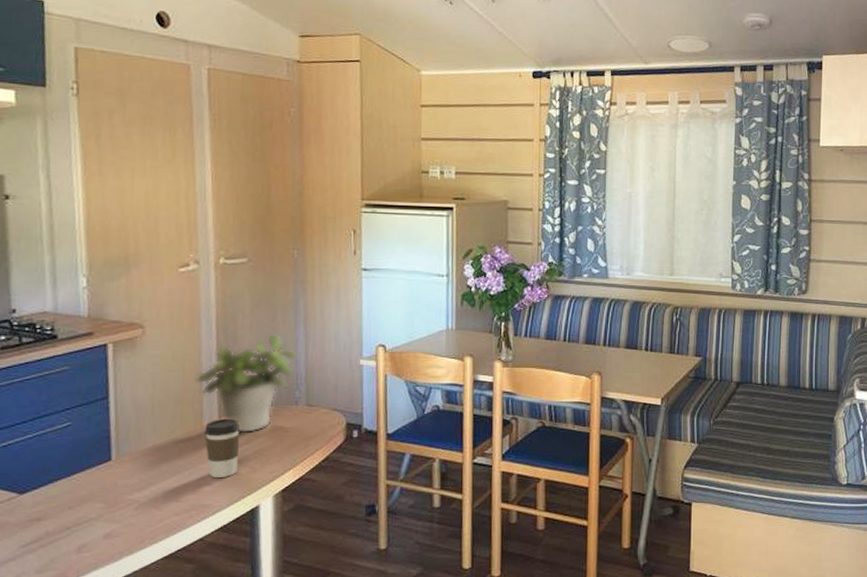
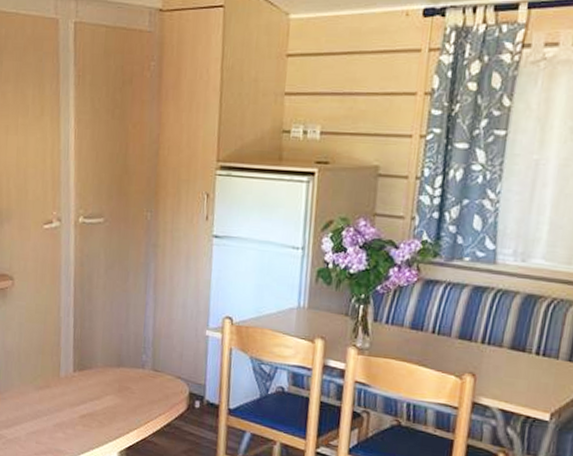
potted plant: present [196,333,297,434] -> none [55,295,146,391]
coffee cup: present [204,418,241,477] -> none [60,372,92,428]

